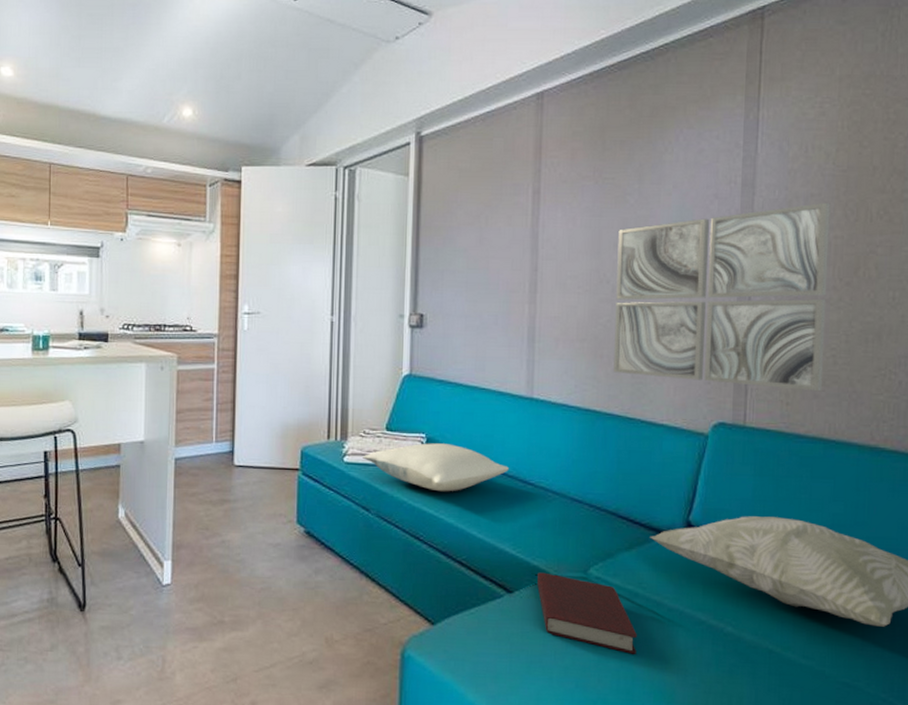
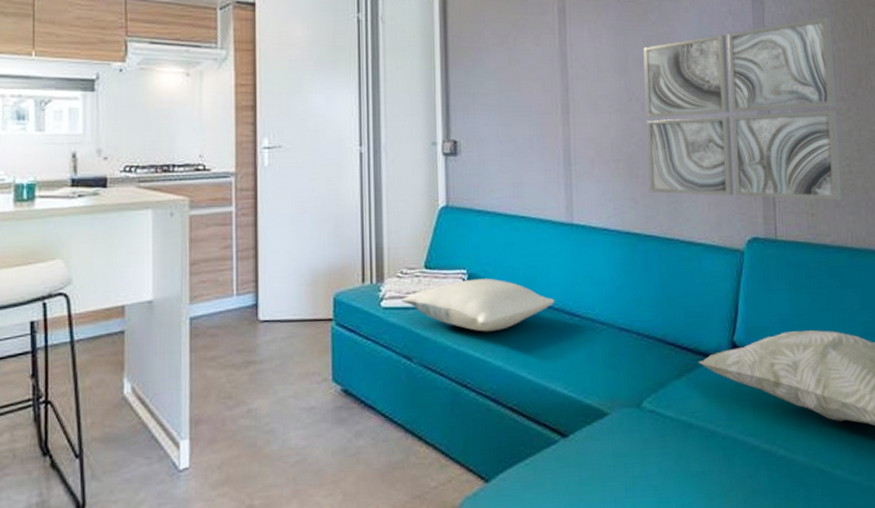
book: present [537,572,637,654] -> none [591,411,695,491]

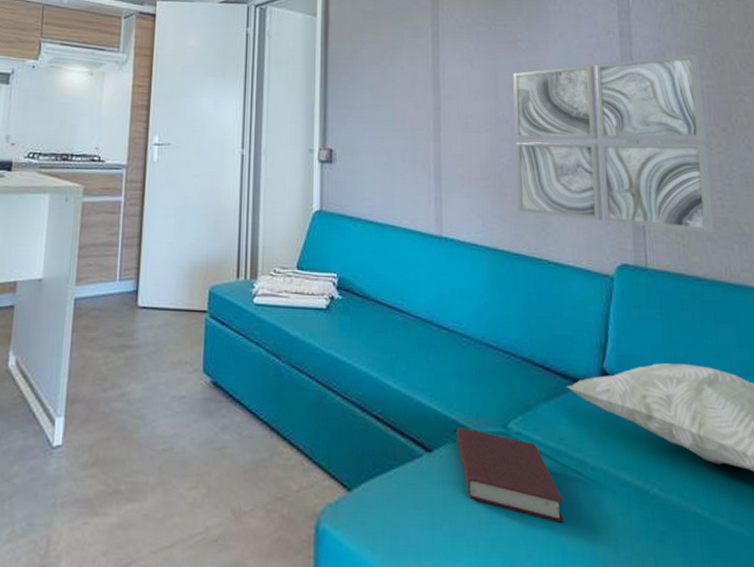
pillow: present [401,278,554,332] -> none [273,283,422,337]
book: none [591,411,695,491] -> present [457,427,564,522]

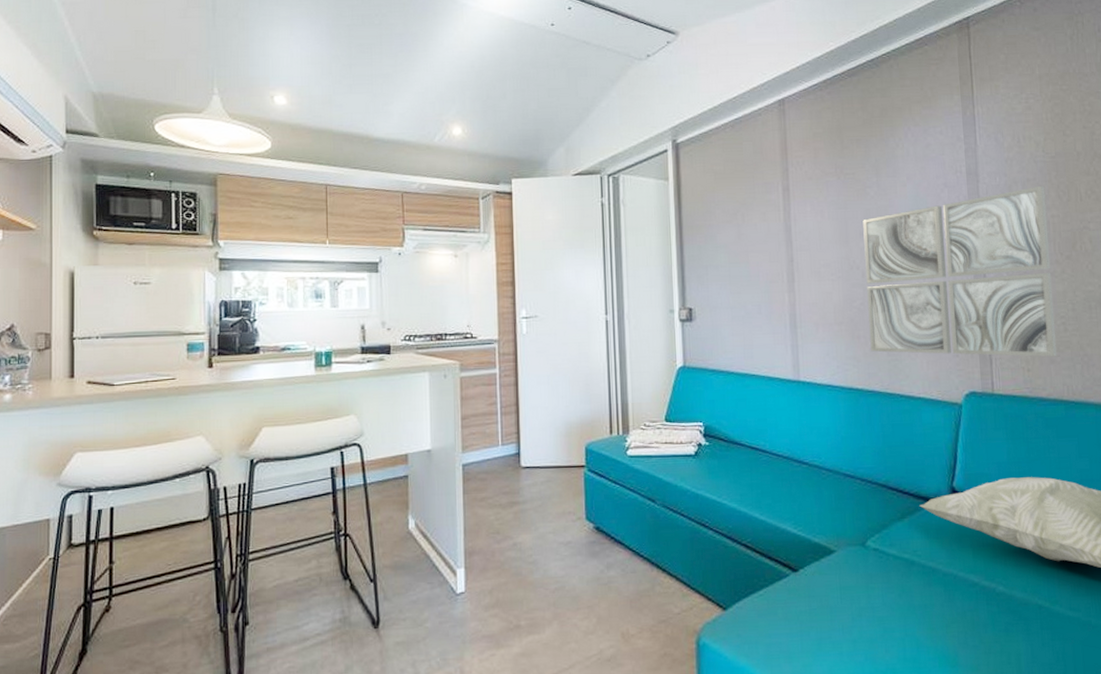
book: present [457,427,564,522] -> none [819,548,918,622]

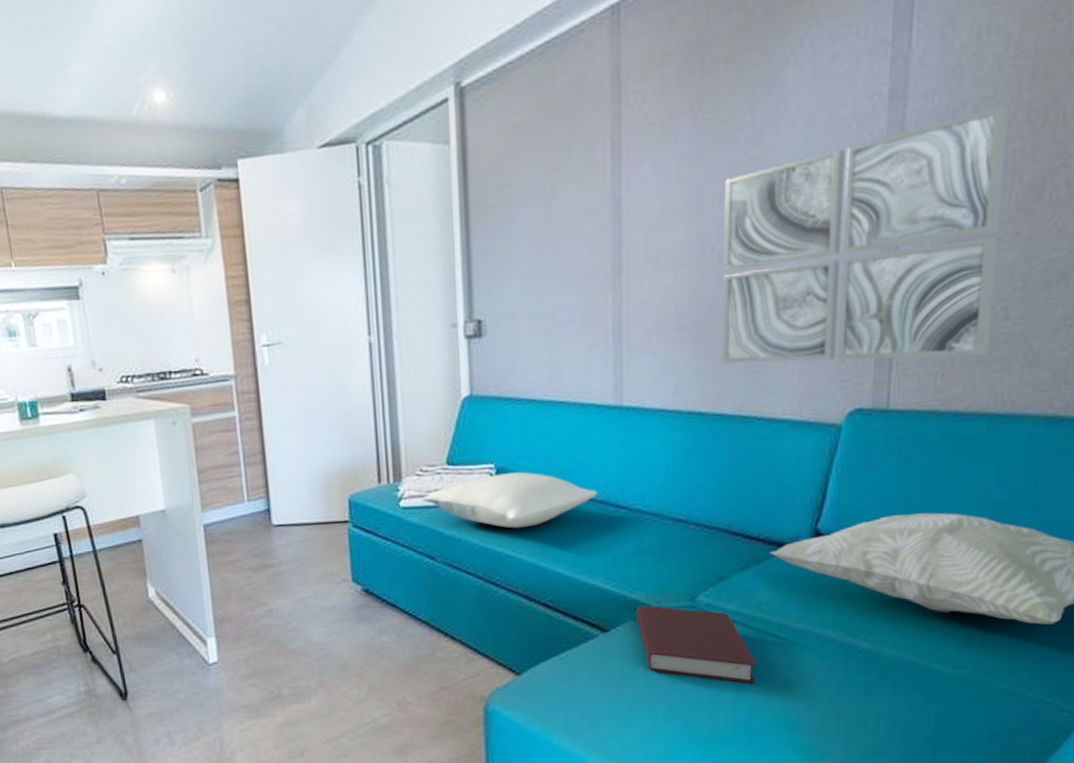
pillow: none [645,430,783,478] -> present [422,472,597,529]
book: none [819,548,918,622] -> present [637,605,756,684]

